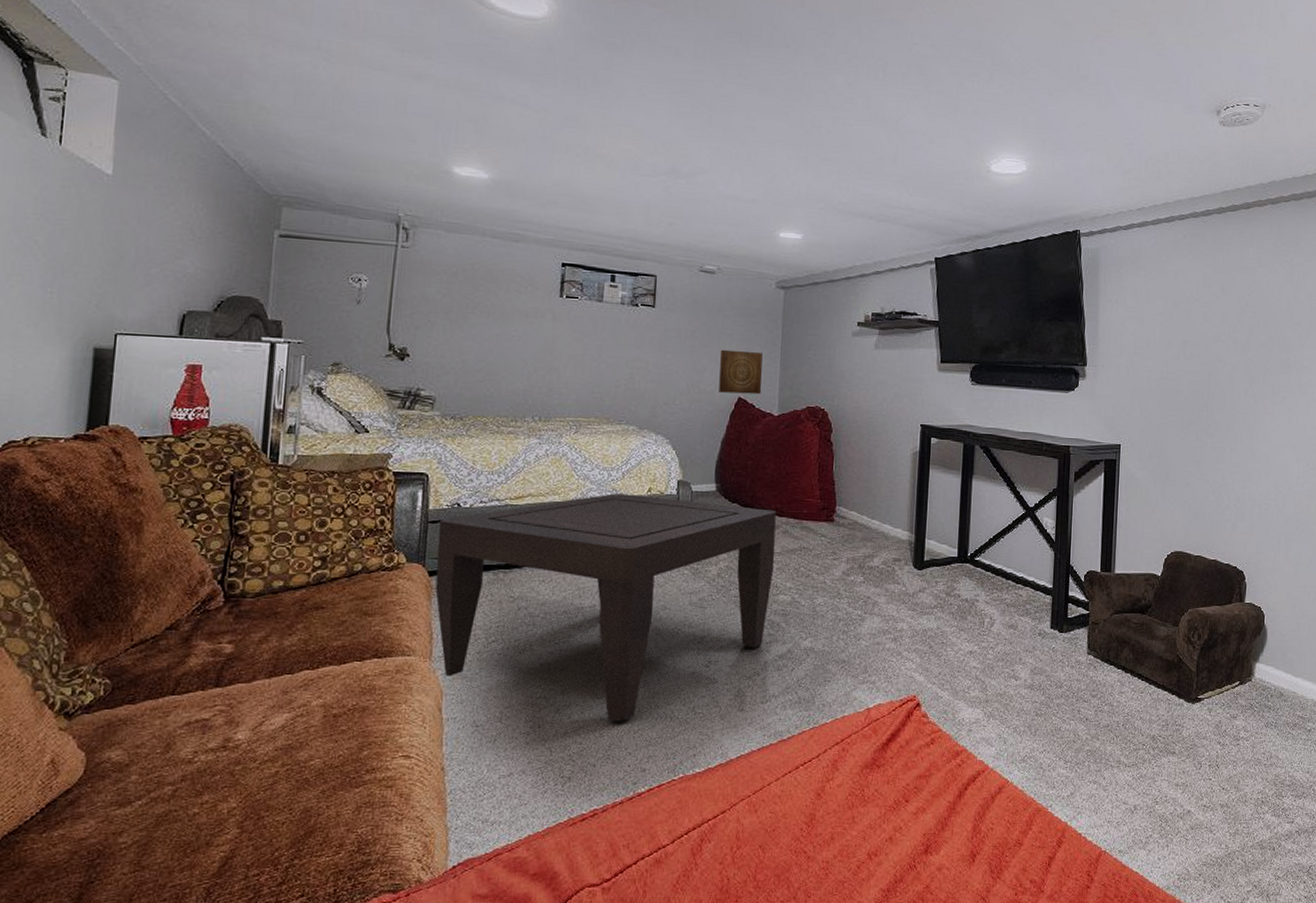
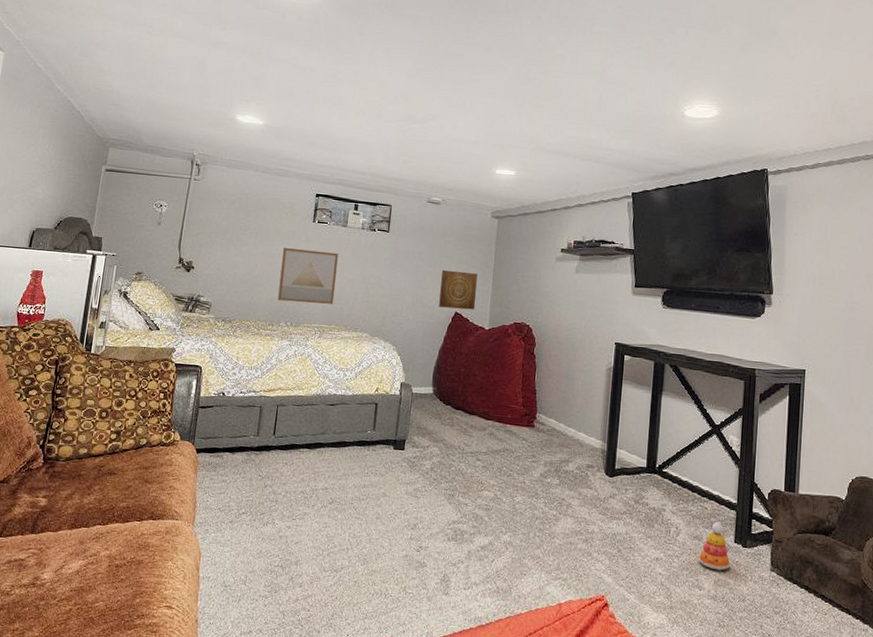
coffee table: present [435,493,776,722] -> none [200,391,484,594]
wall art: none [520,327,594,394] -> present [277,247,338,304]
stacking toy: none [1013,608,1047,659] -> present [698,521,731,571]

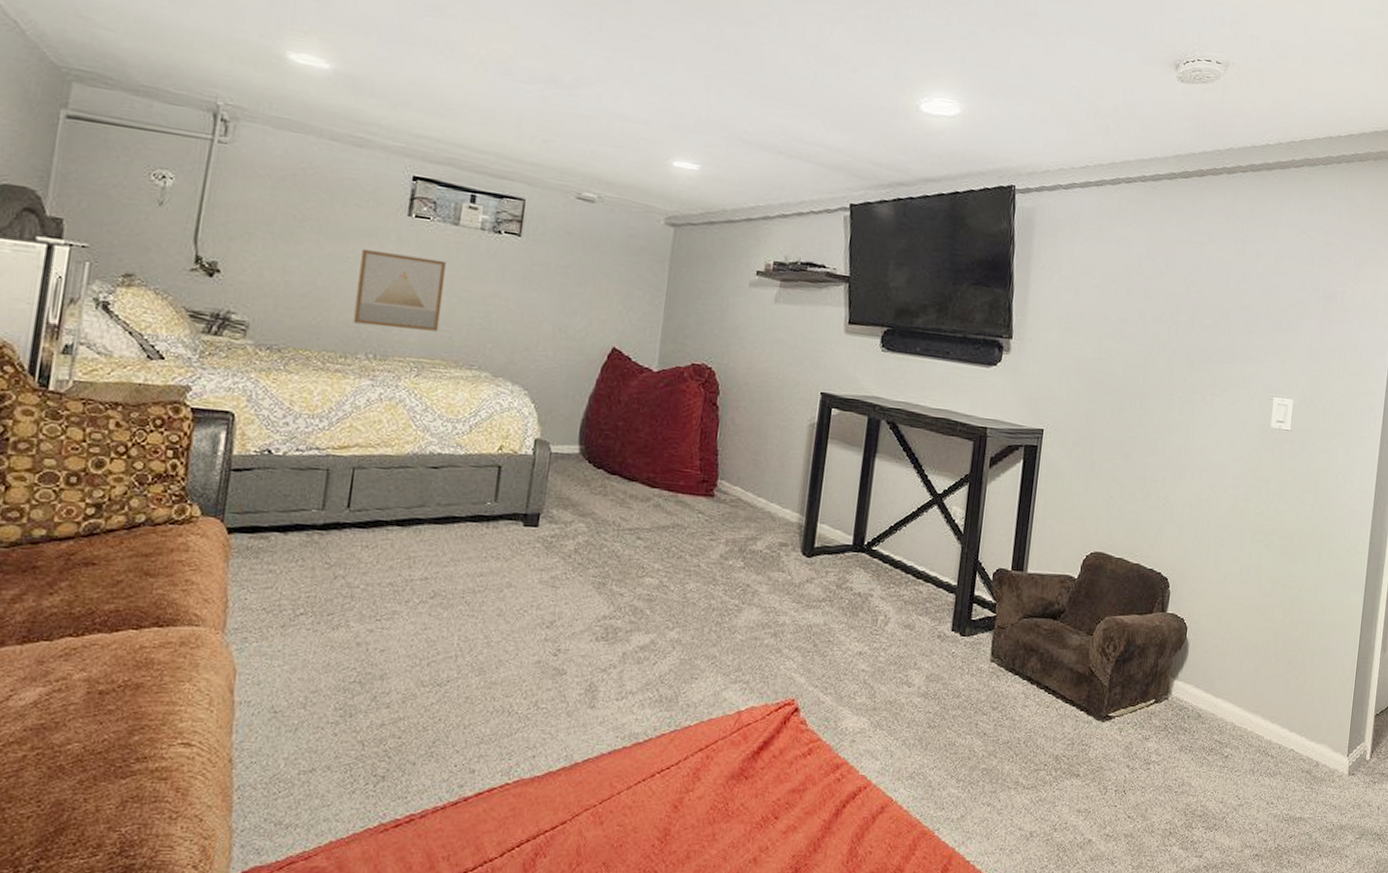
wall art: present [439,269,478,310] -> none [590,290,644,346]
stacking toy: present [698,521,731,571] -> none [908,607,946,664]

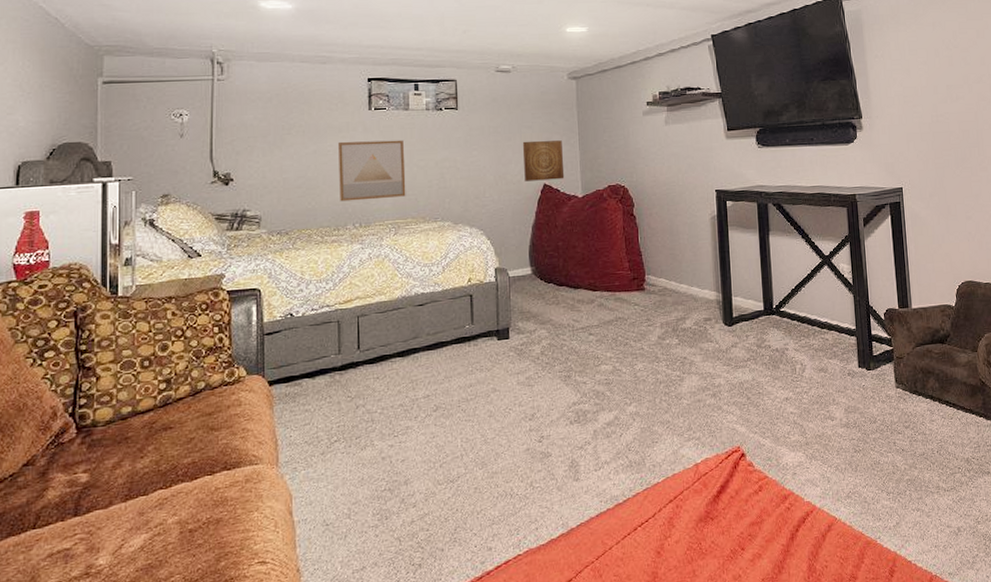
wall art: none [590,290,644,346] -> present [522,140,565,181]

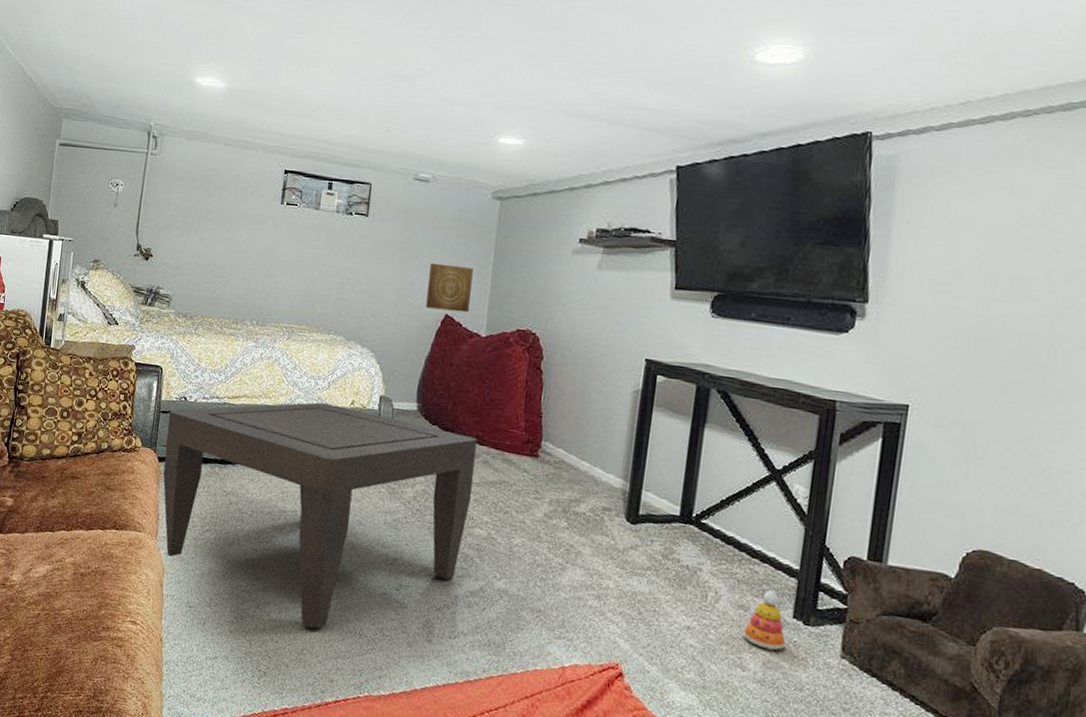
coffee table: none [274,285,594,506] -> present [163,402,477,629]
wall art: present [337,140,406,202] -> none [242,233,310,301]
stacking toy: none [826,350,858,398] -> present [742,589,787,651]

